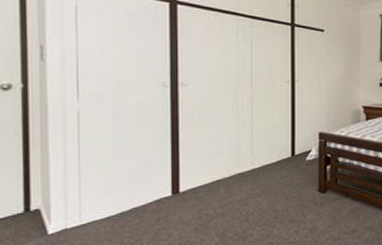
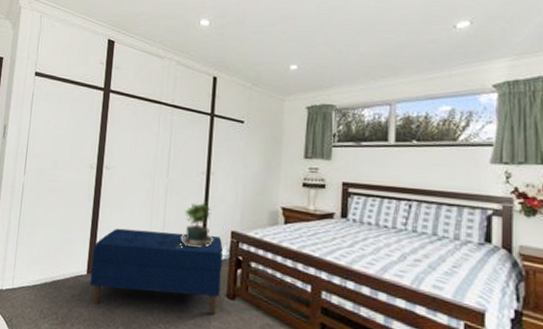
bench: none [176,139,313,223] -> present [89,228,223,316]
potted plant: none [268,109,303,155] -> present [177,202,214,247]

